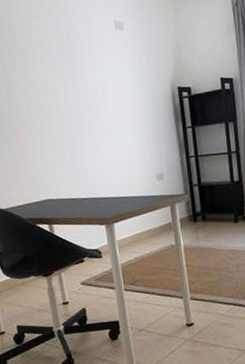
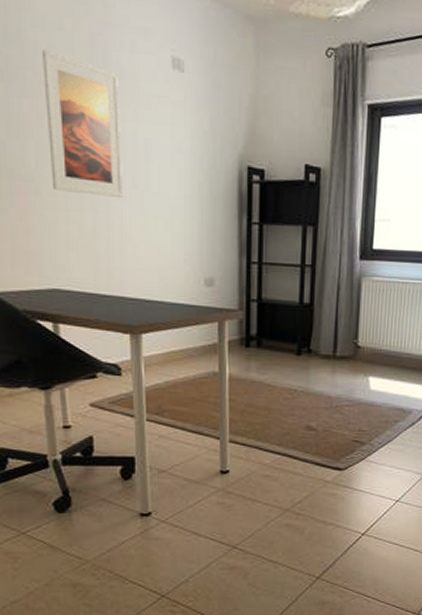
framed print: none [26,34,90,129] -> present [42,49,123,197]

